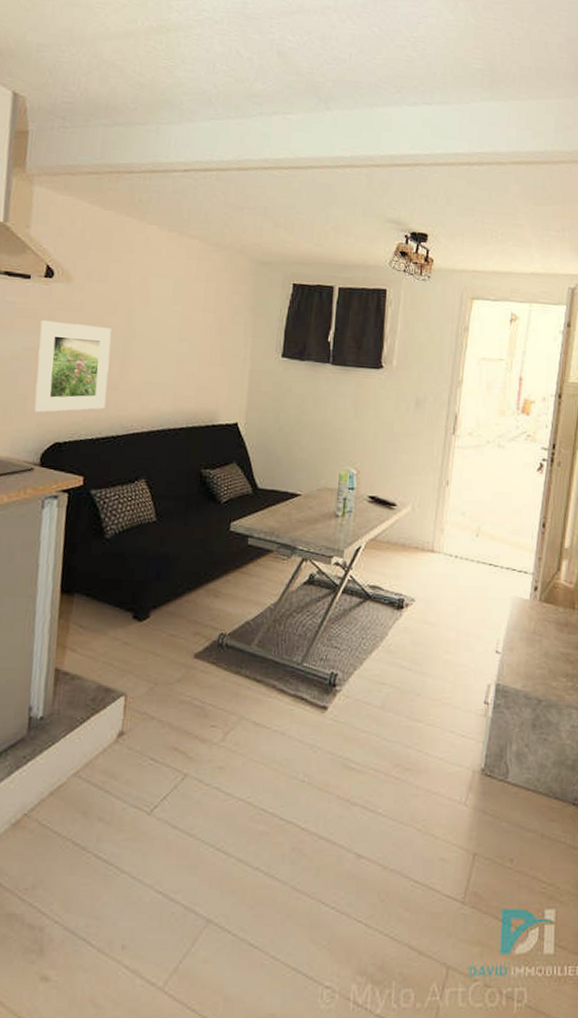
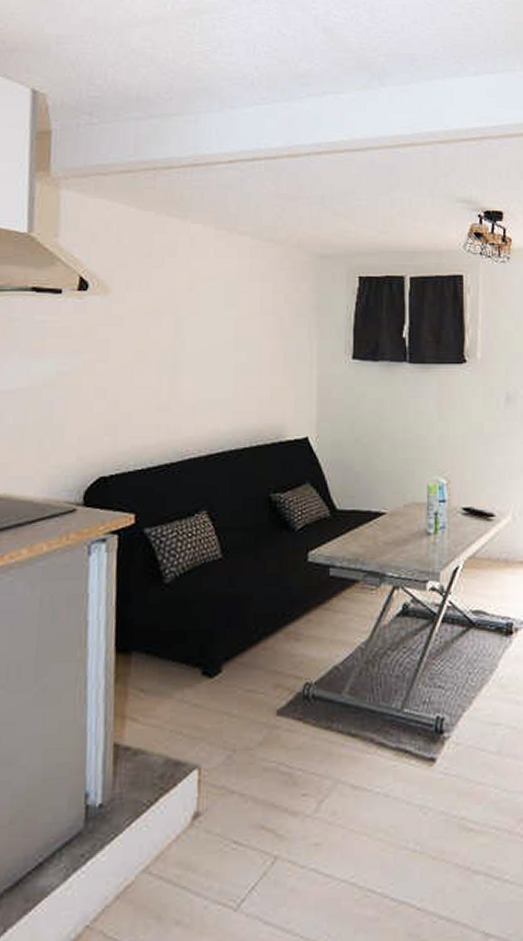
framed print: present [34,320,111,412] -> none [73,338,158,443]

